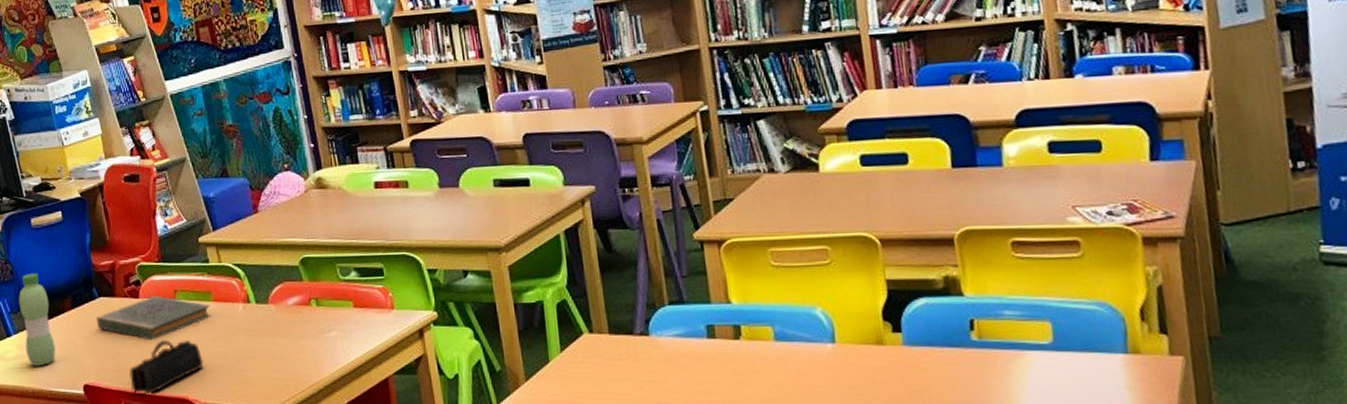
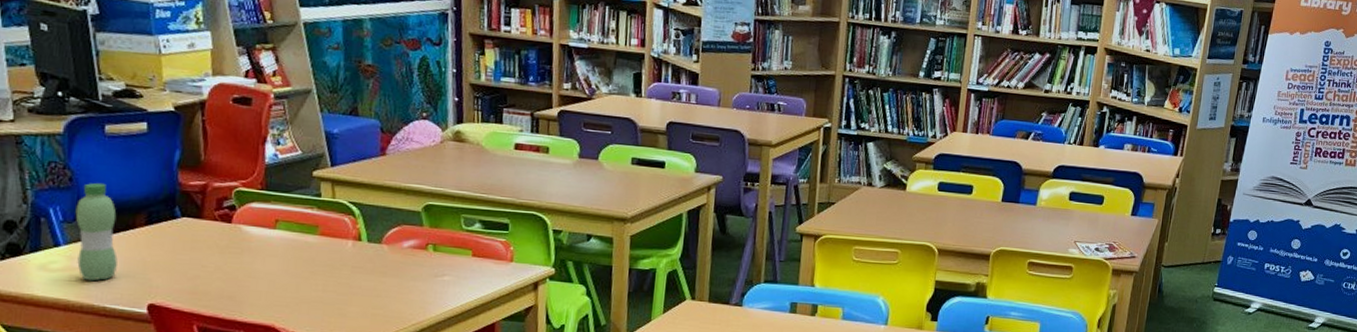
book: present [96,295,211,340] -> none [174,222,316,267]
pencil case: present [129,339,204,395] -> none [207,267,298,320]

